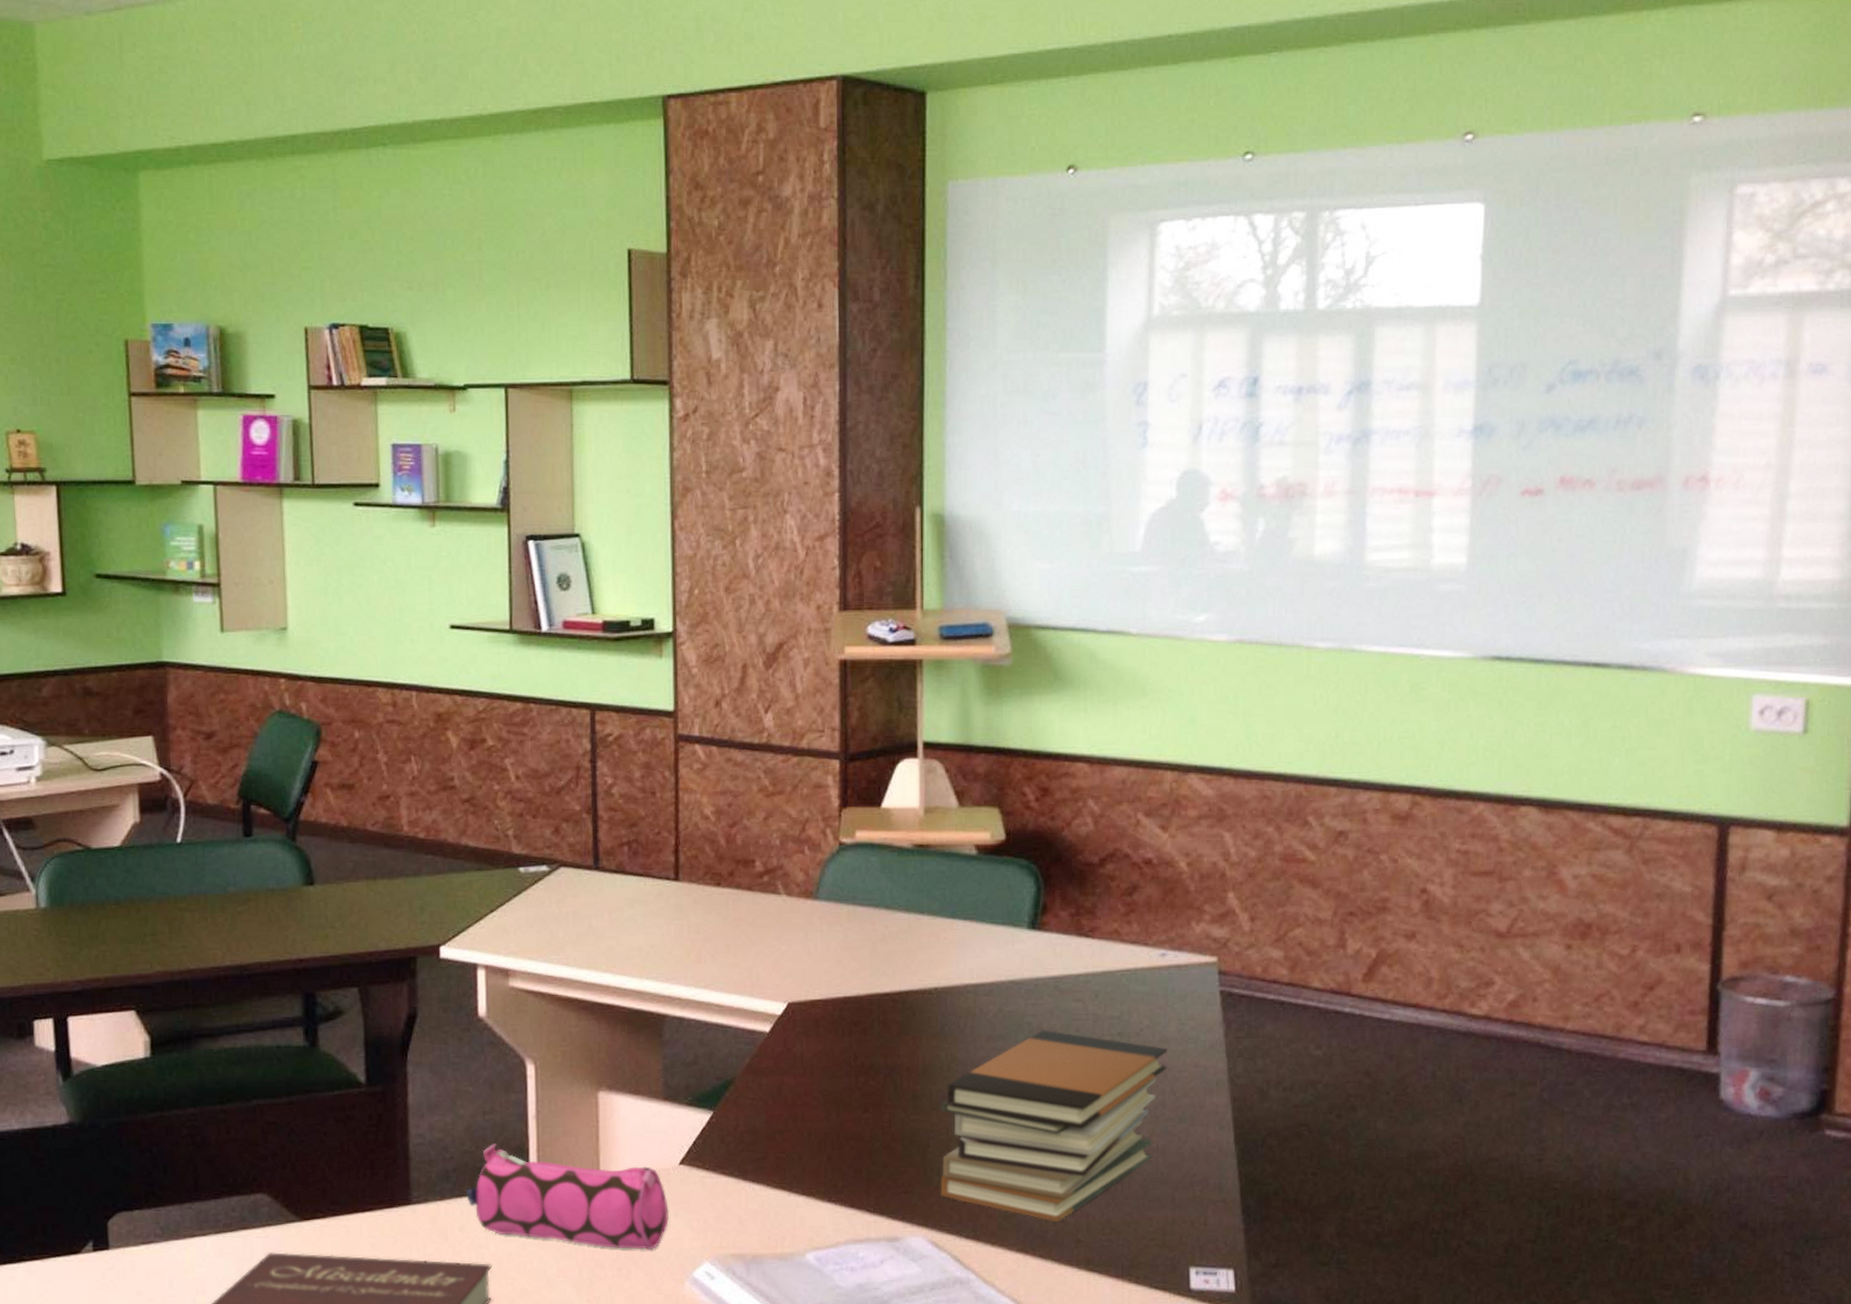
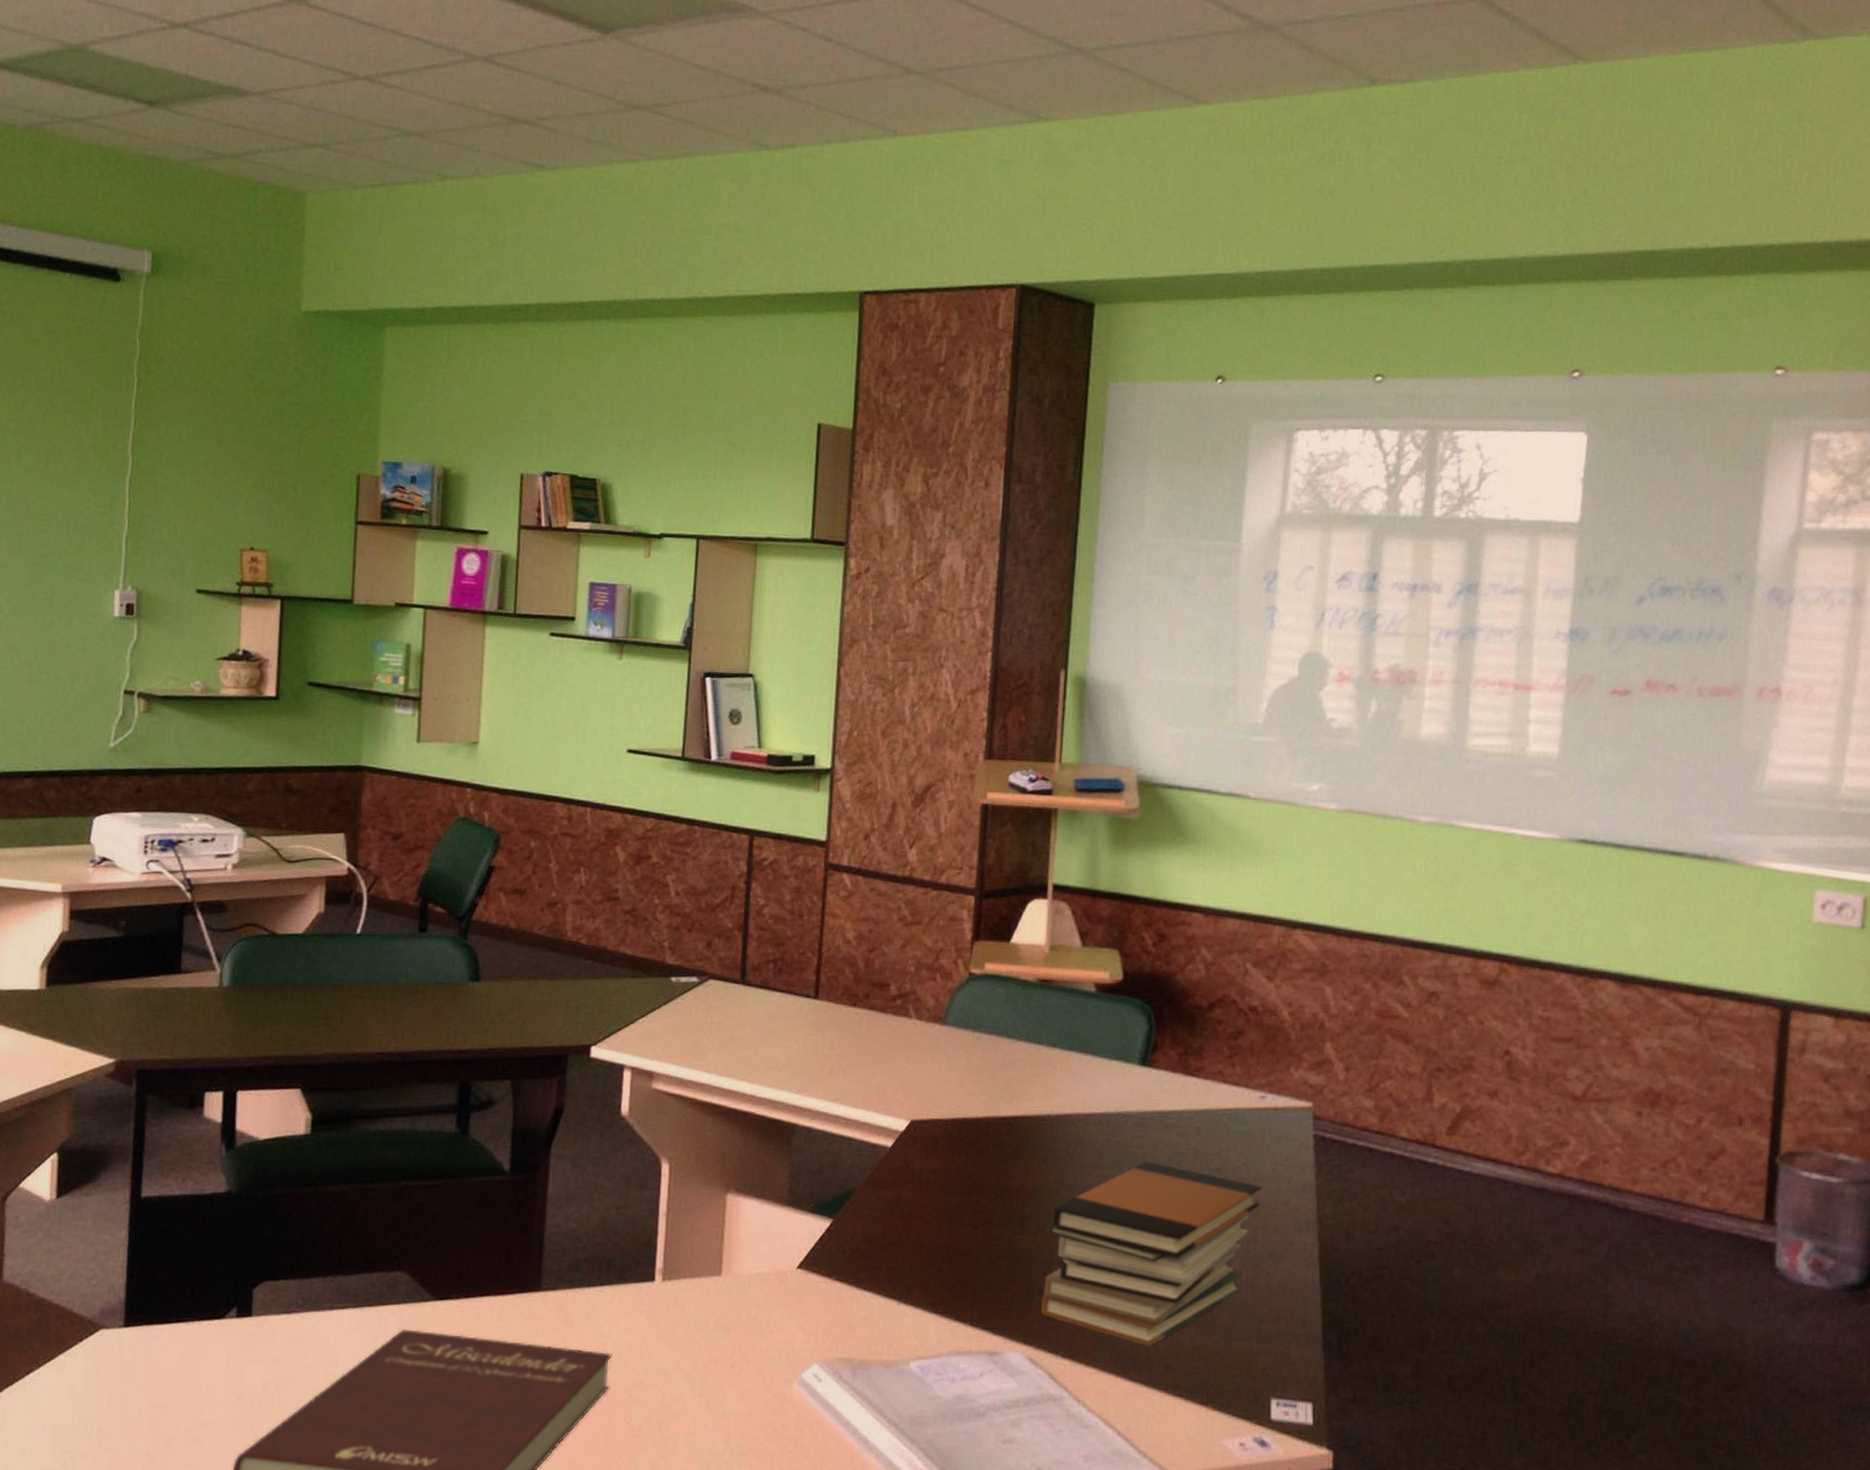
pencil case: present [466,1144,670,1250] -> none [594,1237,784,1349]

